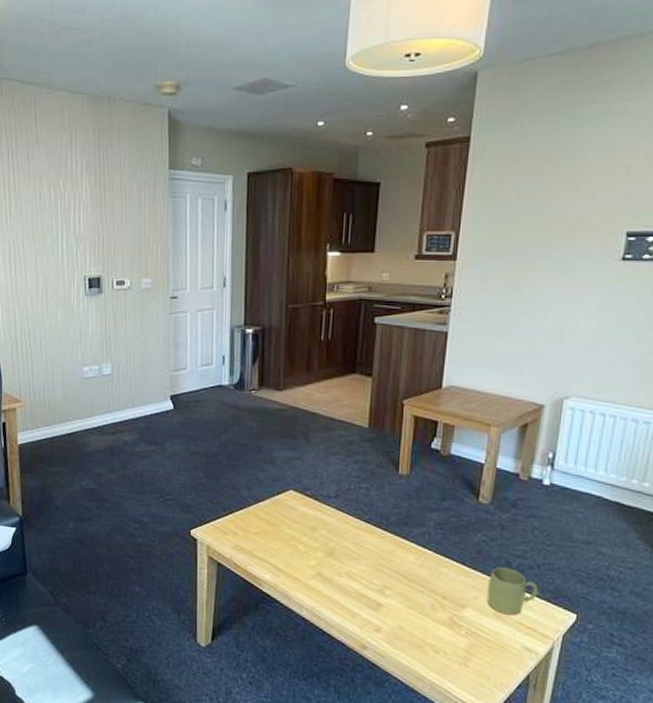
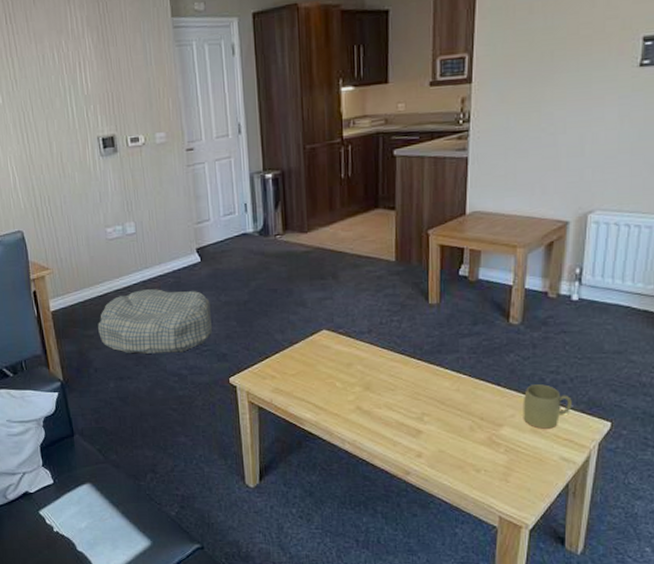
dog bed: none [63,431,179,499] -> present [98,289,212,354]

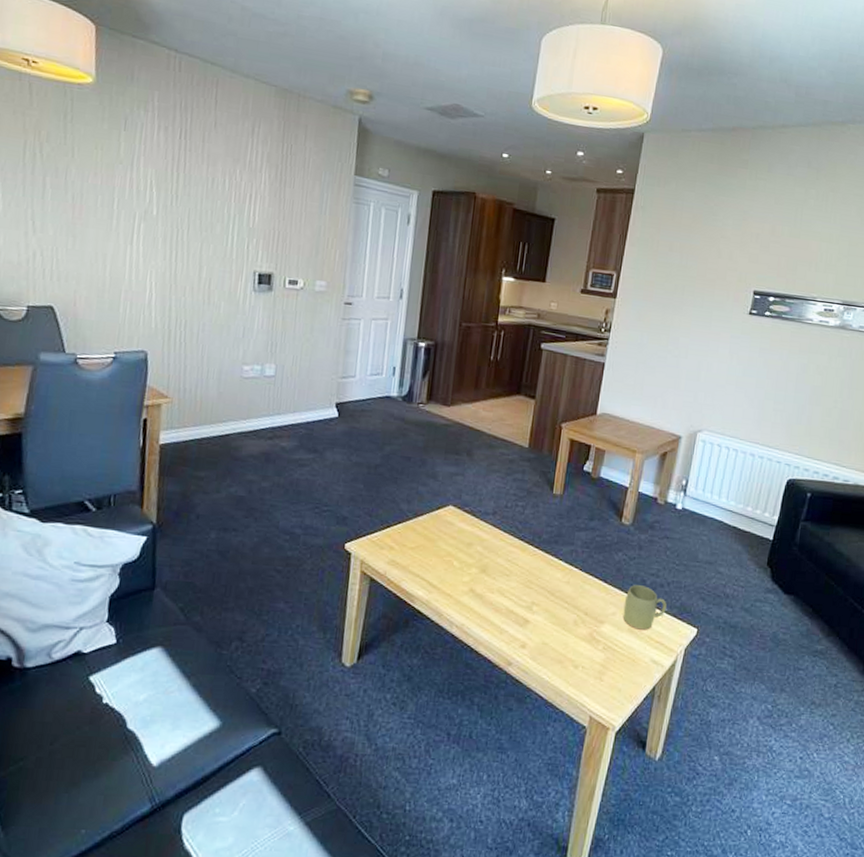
dog bed: present [98,289,212,354] -> none [210,436,340,510]

